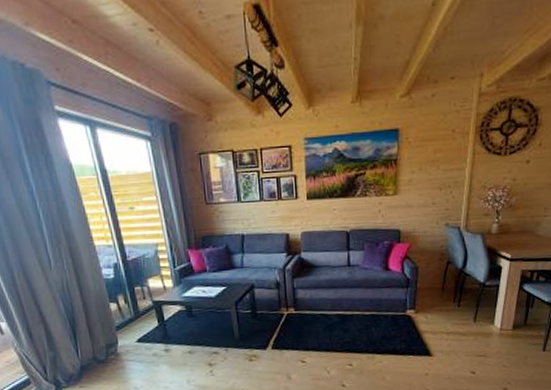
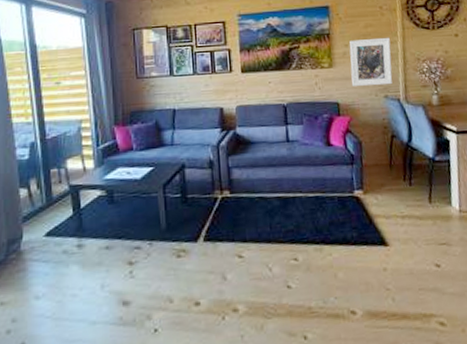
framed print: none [414,163,458,215] -> present [349,37,393,87]

